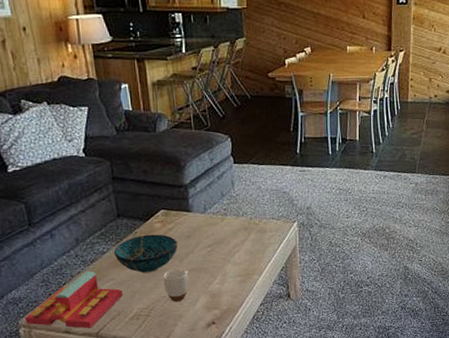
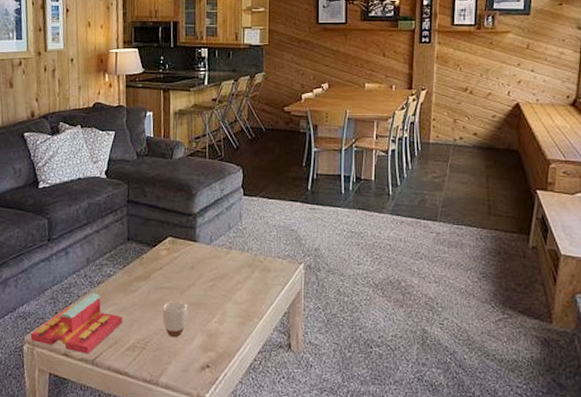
decorative bowl: present [114,234,178,273] -> none [120,261,181,302]

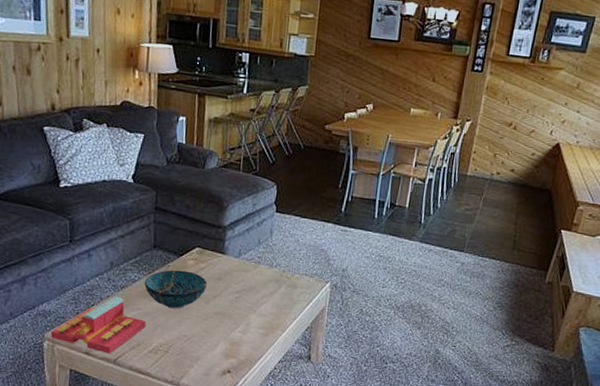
decorative bowl: none [120,261,181,302] -> present [145,270,208,309]
mug: present [163,300,189,338] -> none [187,309,214,344]

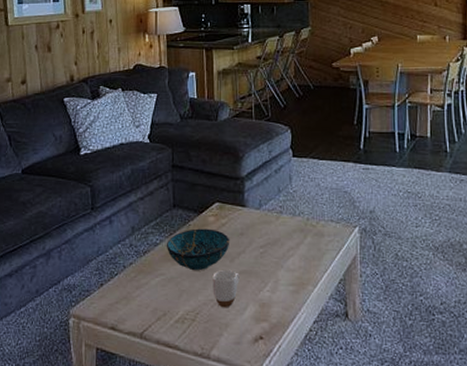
book: present [50,296,146,354] -> none [76,263,170,327]
mug: none [187,309,214,344] -> present [212,269,240,308]

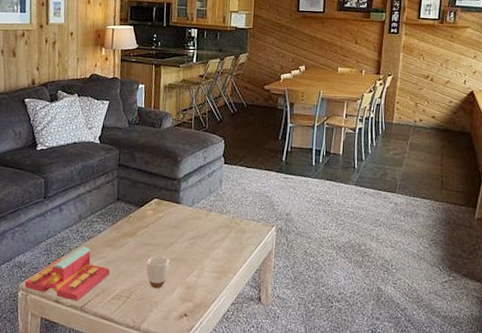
book: none [76,263,170,327] -> present [24,247,110,301]
decorative bowl: present [167,228,230,271] -> none [109,220,165,257]

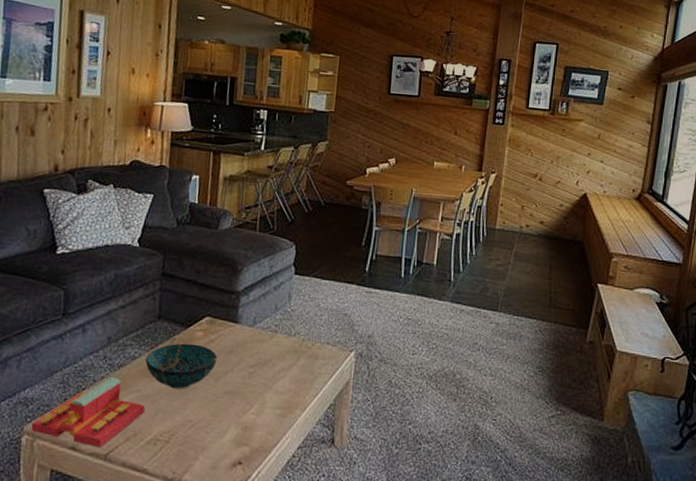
decorative bowl: none [109,220,165,257] -> present [146,343,218,390]
mug: present [146,256,171,289] -> none [192,388,224,430]

